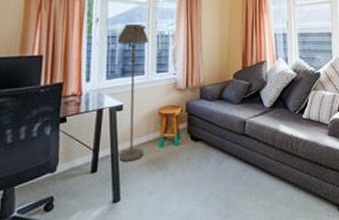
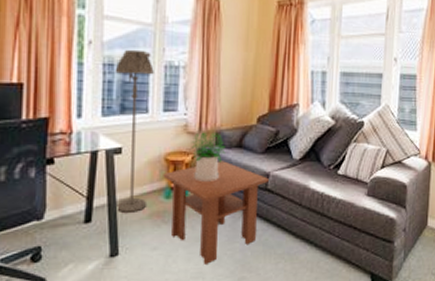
coffee table: none [157,112,245,205] -> present [163,161,269,264]
potted plant: none [180,88,209,131] -> present [191,132,226,182]

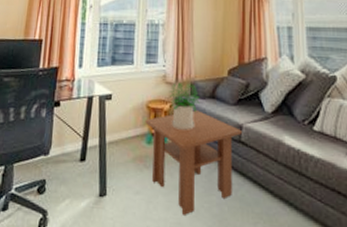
floor lamp: present [115,49,154,212] -> none [106,11,139,155]

